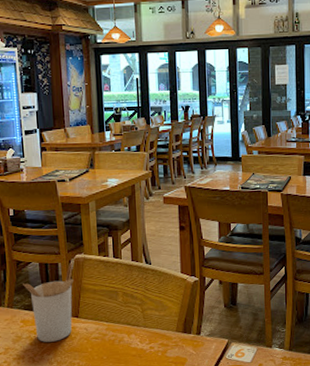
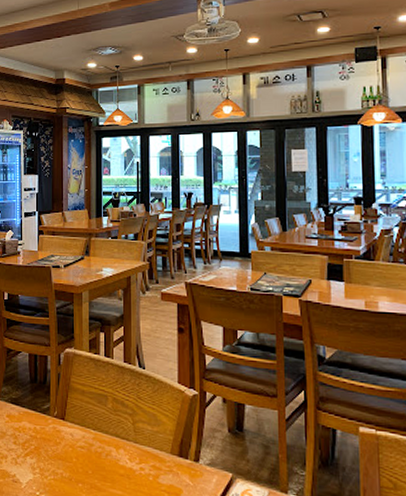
utensil holder: present [23,262,74,342] -> none [12,356,63,444]

